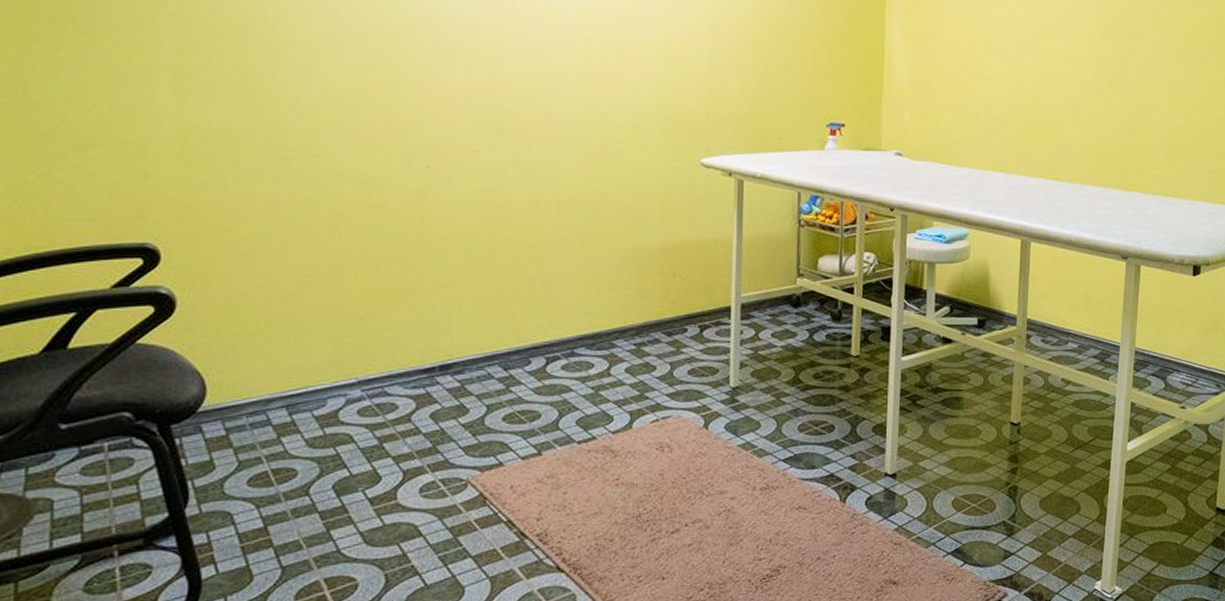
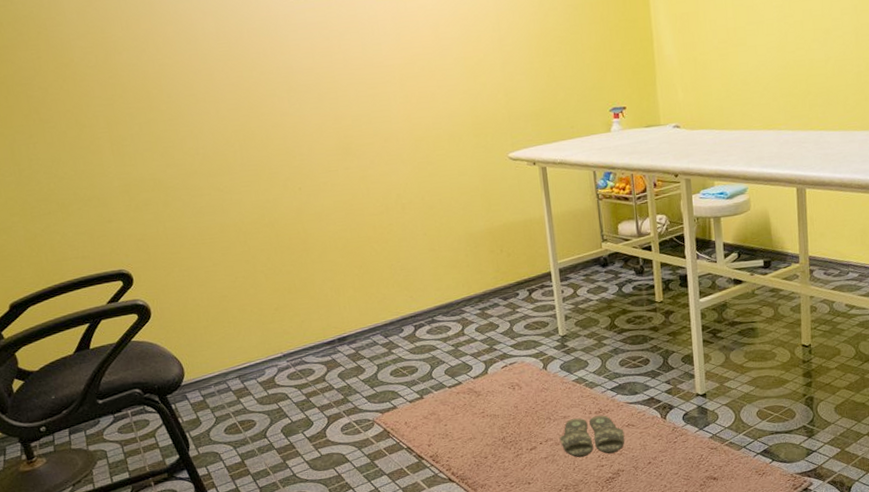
slippers: none [711,492,793,546] -> present [560,415,625,457]

